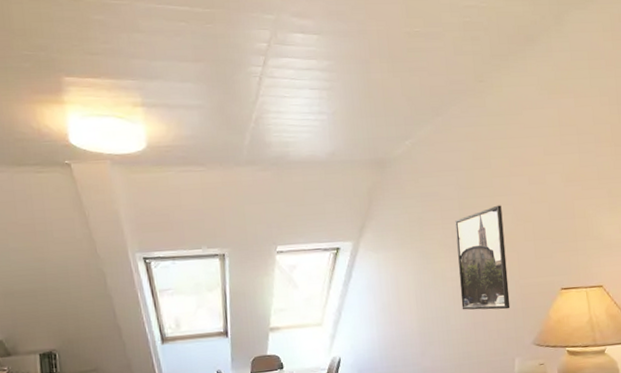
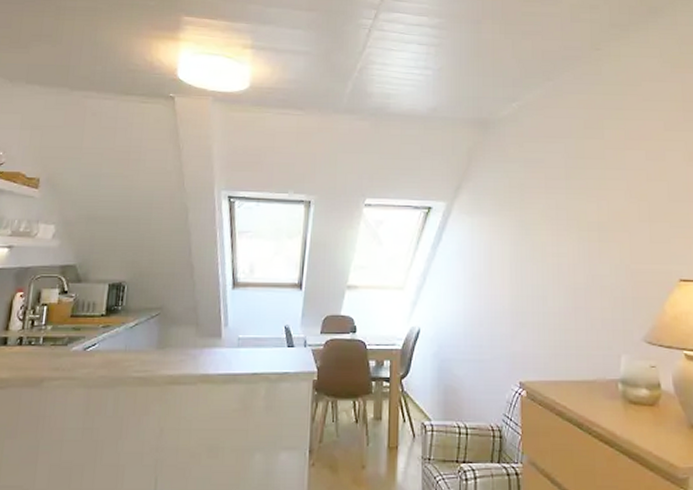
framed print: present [455,205,511,310] -> none [560,179,619,296]

